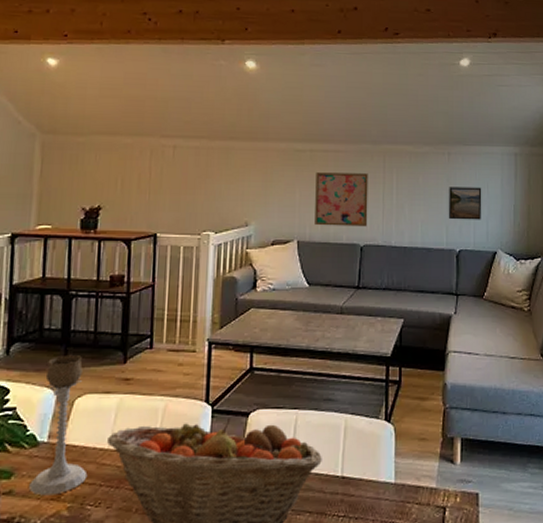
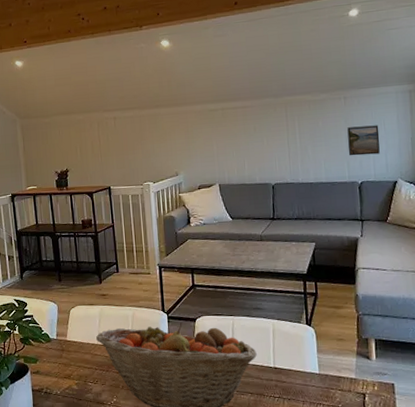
candle holder: present [29,354,88,496] -> none [48,278,86,375]
wall art: present [315,172,368,227] -> none [228,123,277,171]

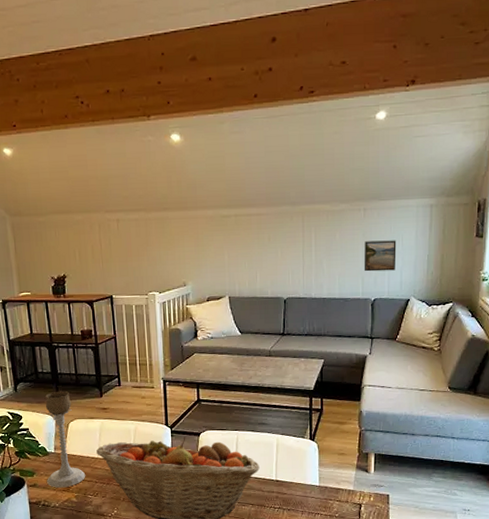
candle holder: none [48,278,86,375] -> present [45,391,86,488]

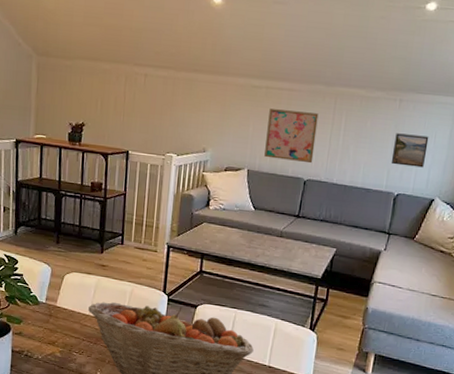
candle holder: present [45,391,86,488] -> none [33,240,74,341]
wall art: none [241,233,290,283] -> present [264,109,319,164]

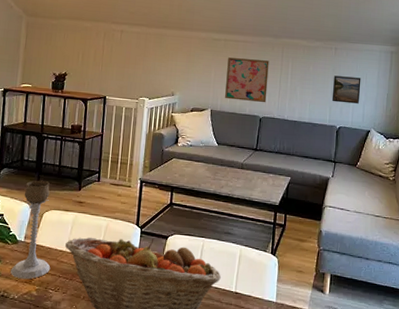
candle holder: none [33,240,74,341] -> present [10,180,51,280]

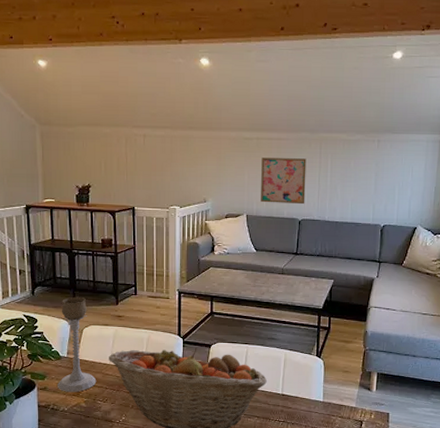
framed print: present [331,75,361,104] -> none [375,171,407,200]

